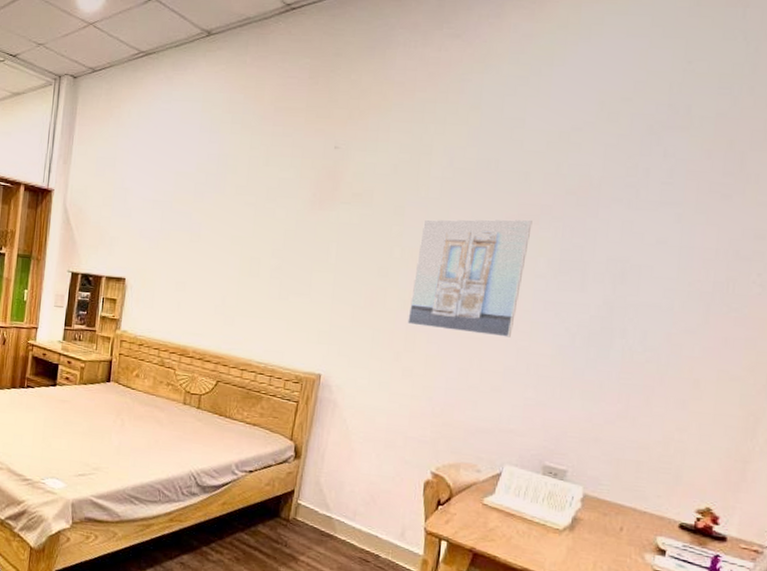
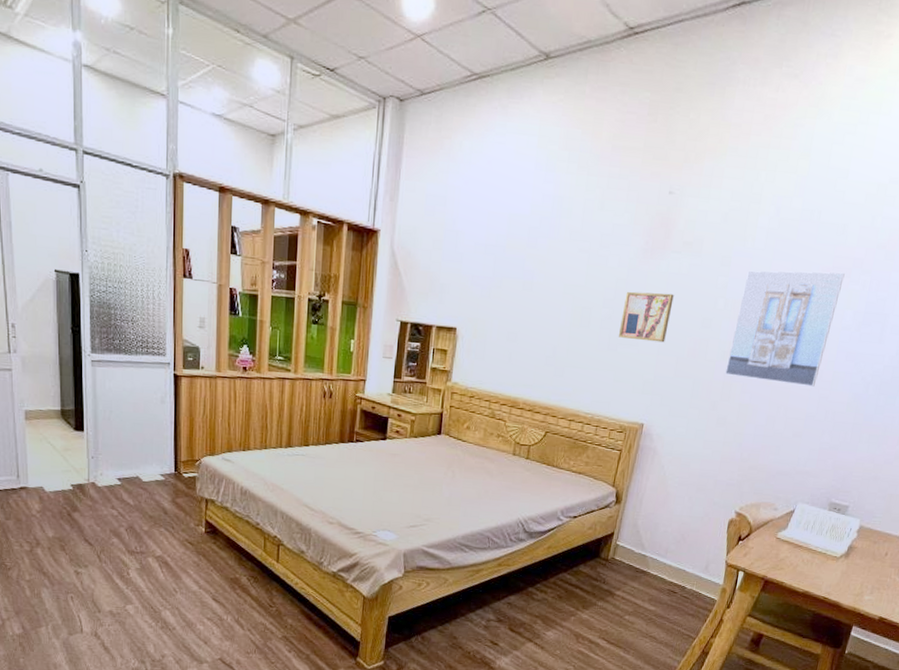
wall art: none [289,241,346,292] -> present [618,291,674,343]

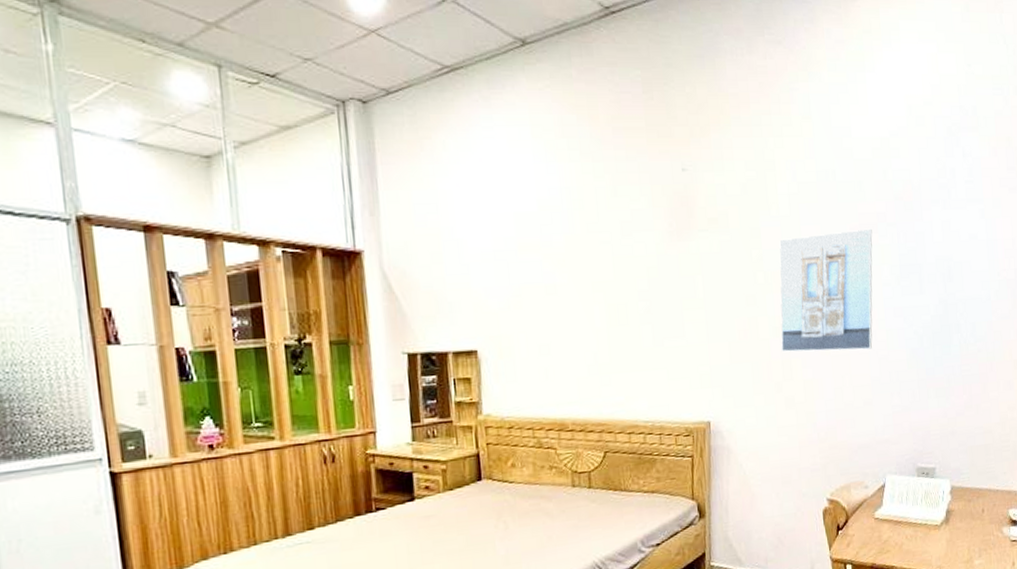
wall art: present [618,291,674,343] -> none [660,275,713,331]

